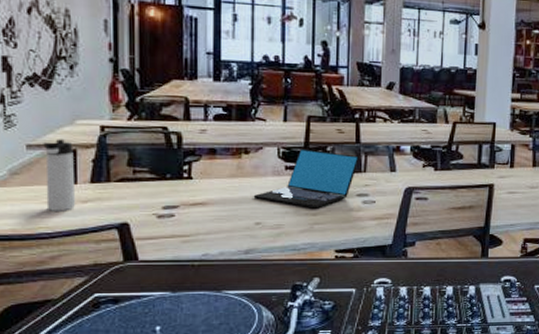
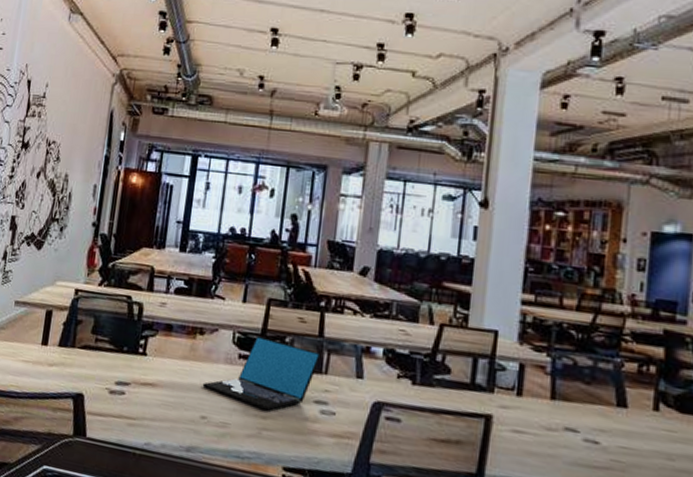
thermos bottle: present [43,139,76,211] -> none [20,298,51,373]

